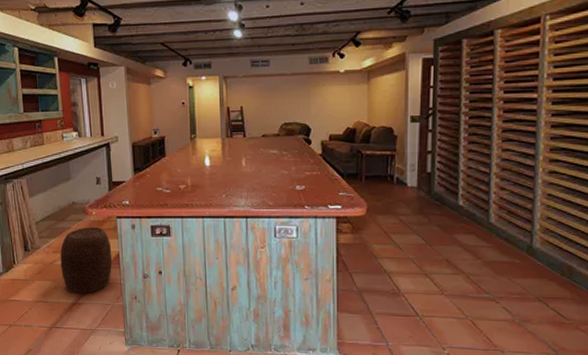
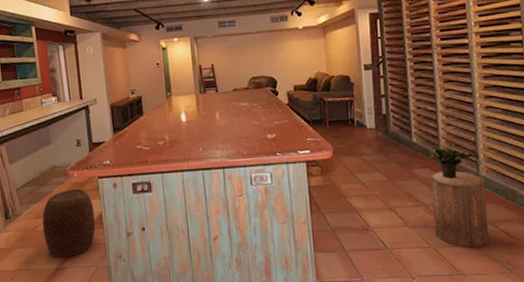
stool: none [473,239,539,325] -> present [431,171,489,249]
potted plant: none [477,205,536,247] -> present [430,140,480,179]

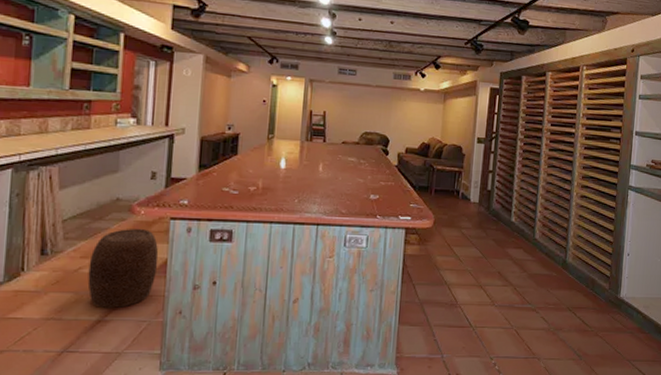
potted plant: present [430,140,480,179] -> none [525,223,570,261]
stool: present [431,171,489,249] -> none [518,254,571,333]

